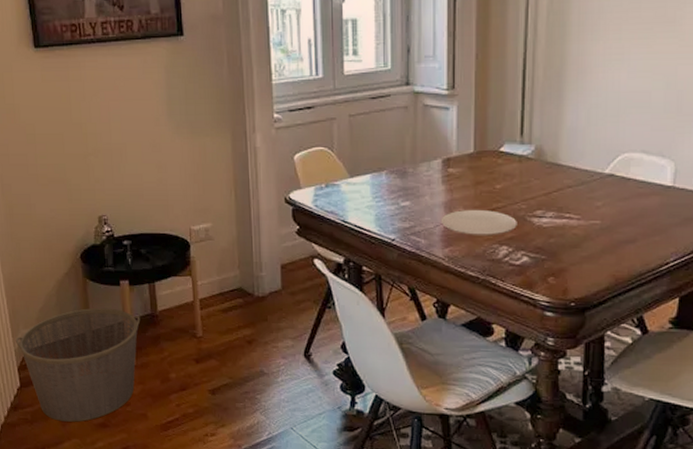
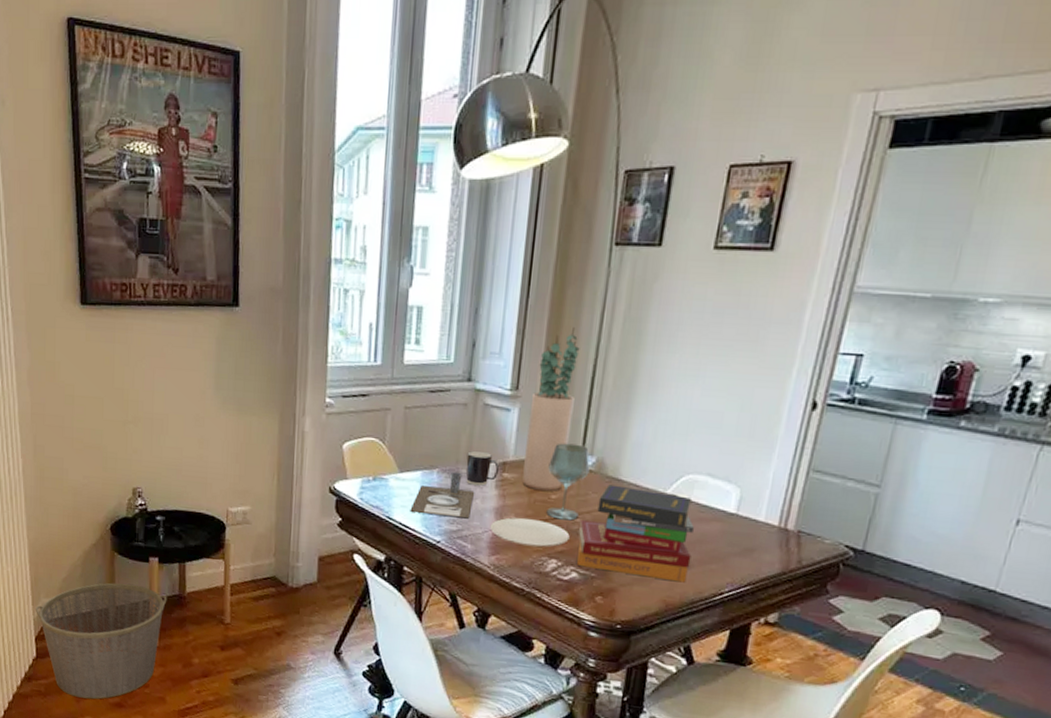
place setting: none [363,173,422,215] -> present [410,473,474,519]
mug: none [412,149,443,183] -> present [466,450,499,486]
vase: none [467,25,509,181] -> present [522,327,580,491]
wine glass: none [490,135,530,208] -> present [546,443,590,521]
books: none [525,170,635,257] -> present [577,484,694,583]

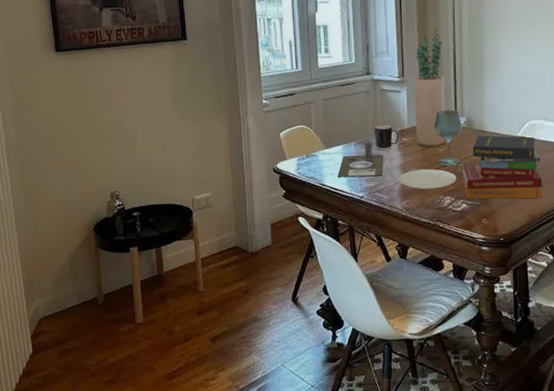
basket: present [35,583,167,700] -> none [29,273,148,382]

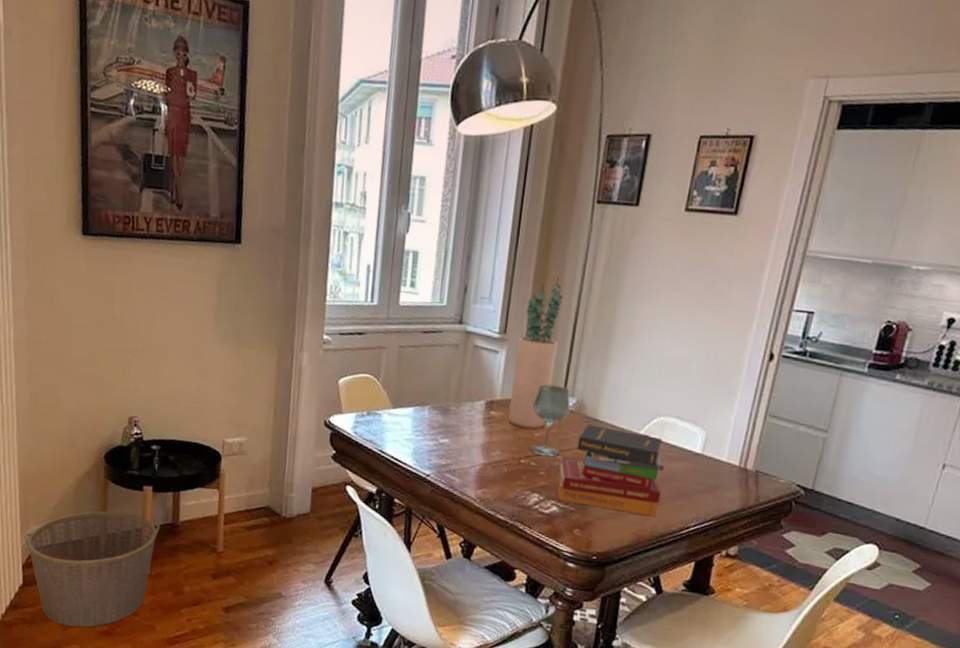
basket: none [29,273,148,382] -> present [23,510,160,628]
place setting: present [337,143,383,177] -> none [402,410,463,454]
mug: present [374,124,398,150] -> none [455,389,486,423]
plate: present [398,168,457,190] -> none [477,453,551,483]

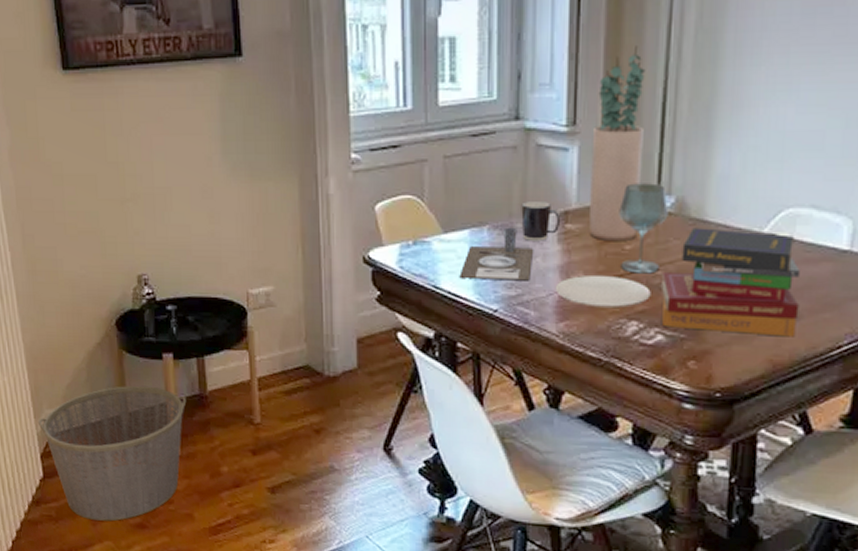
place setting: none [402,410,463,454] -> present [459,229,533,281]
mug: none [455,389,486,423] -> present [521,200,560,241]
plate: none [477,453,551,483] -> present [555,274,651,309]

